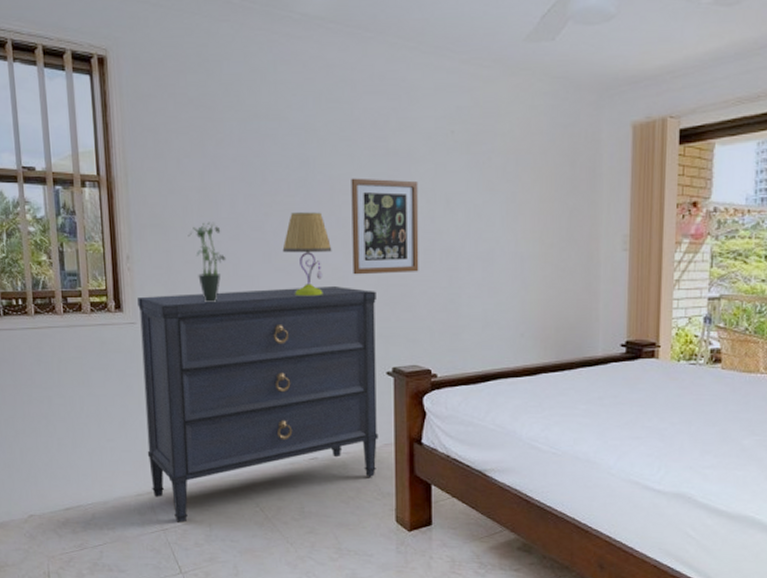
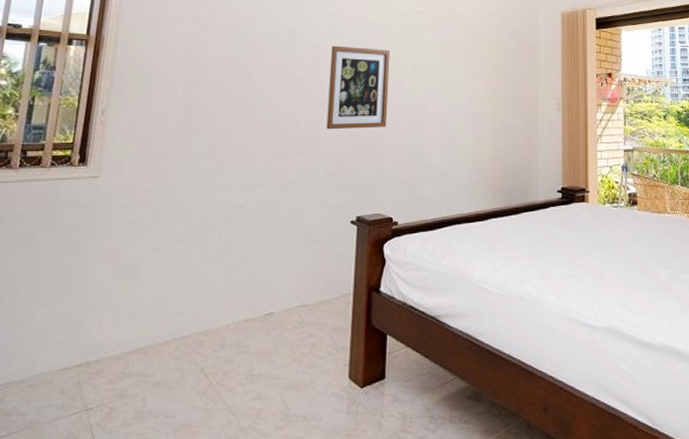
dresser: present [137,287,378,523] -> none [82,140,346,399]
potted plant: present [188,222,227,303] -> none [170,80,206,157]
table lamp: present [282,212,332,297] -> none [262,73,309,150]

